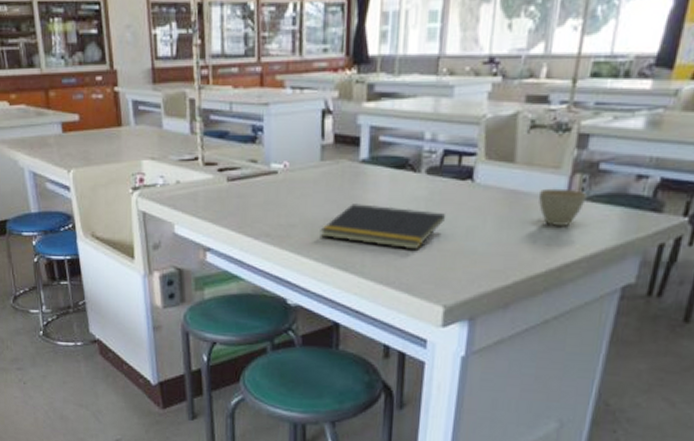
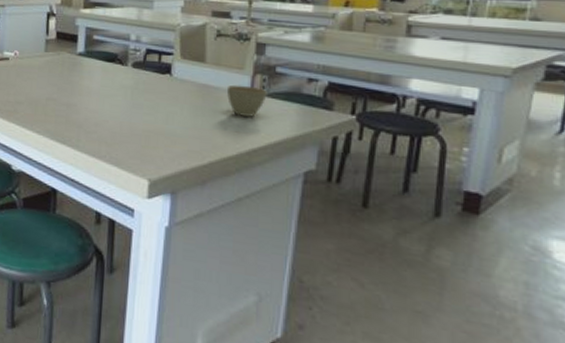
notepad: present [320,204,446,250] -> none [42,88,149,130]

